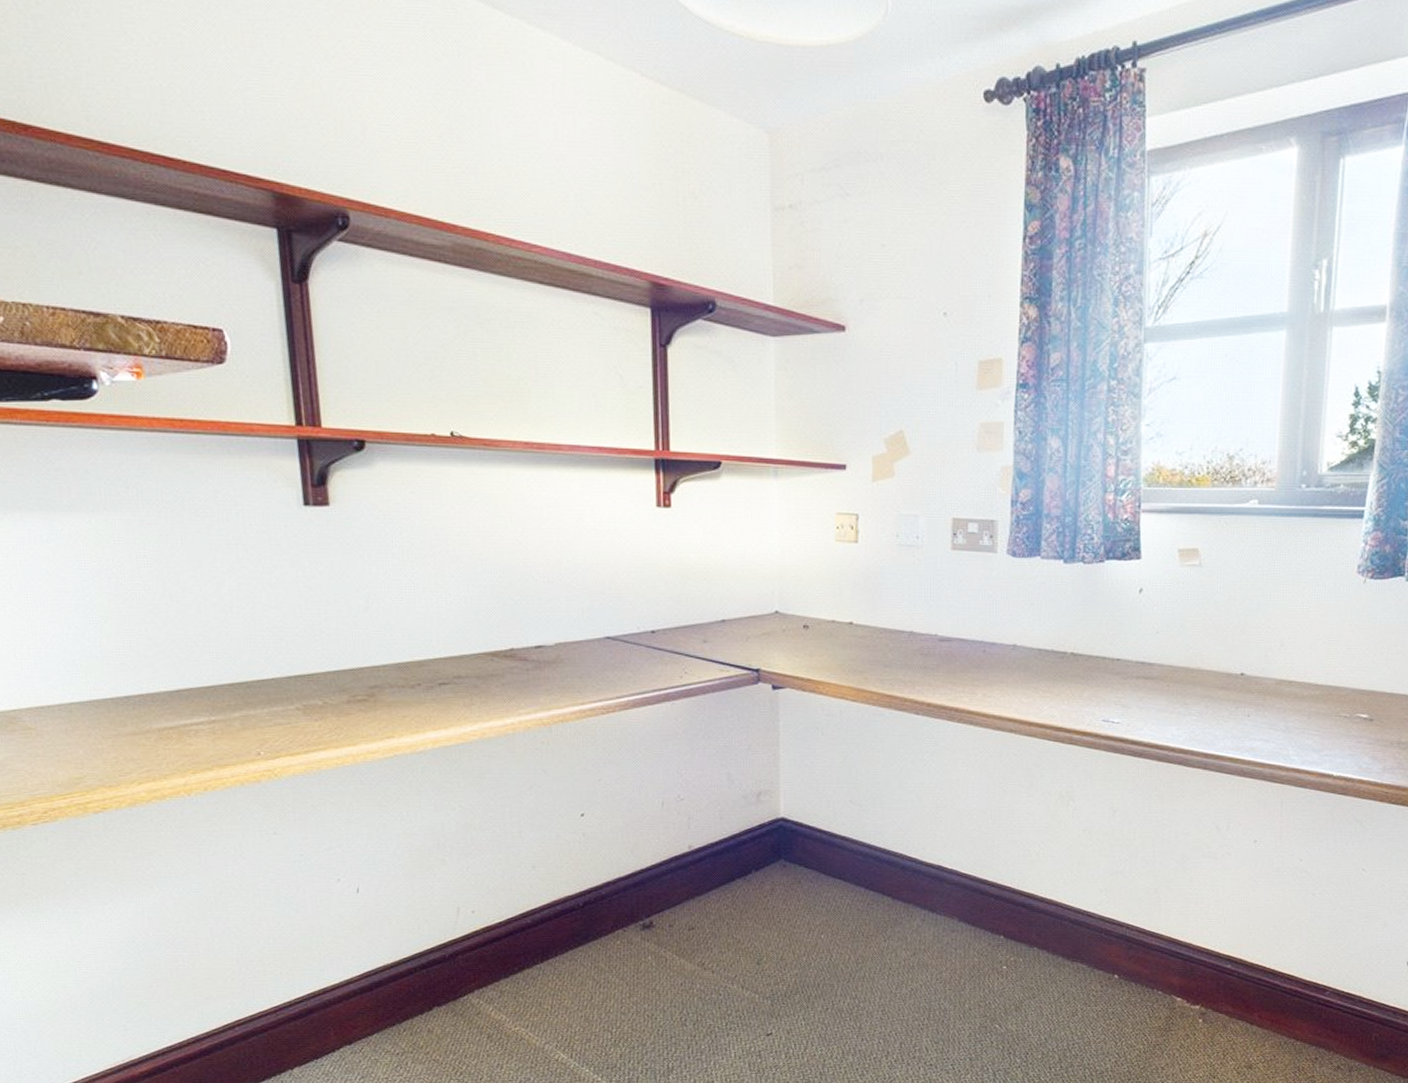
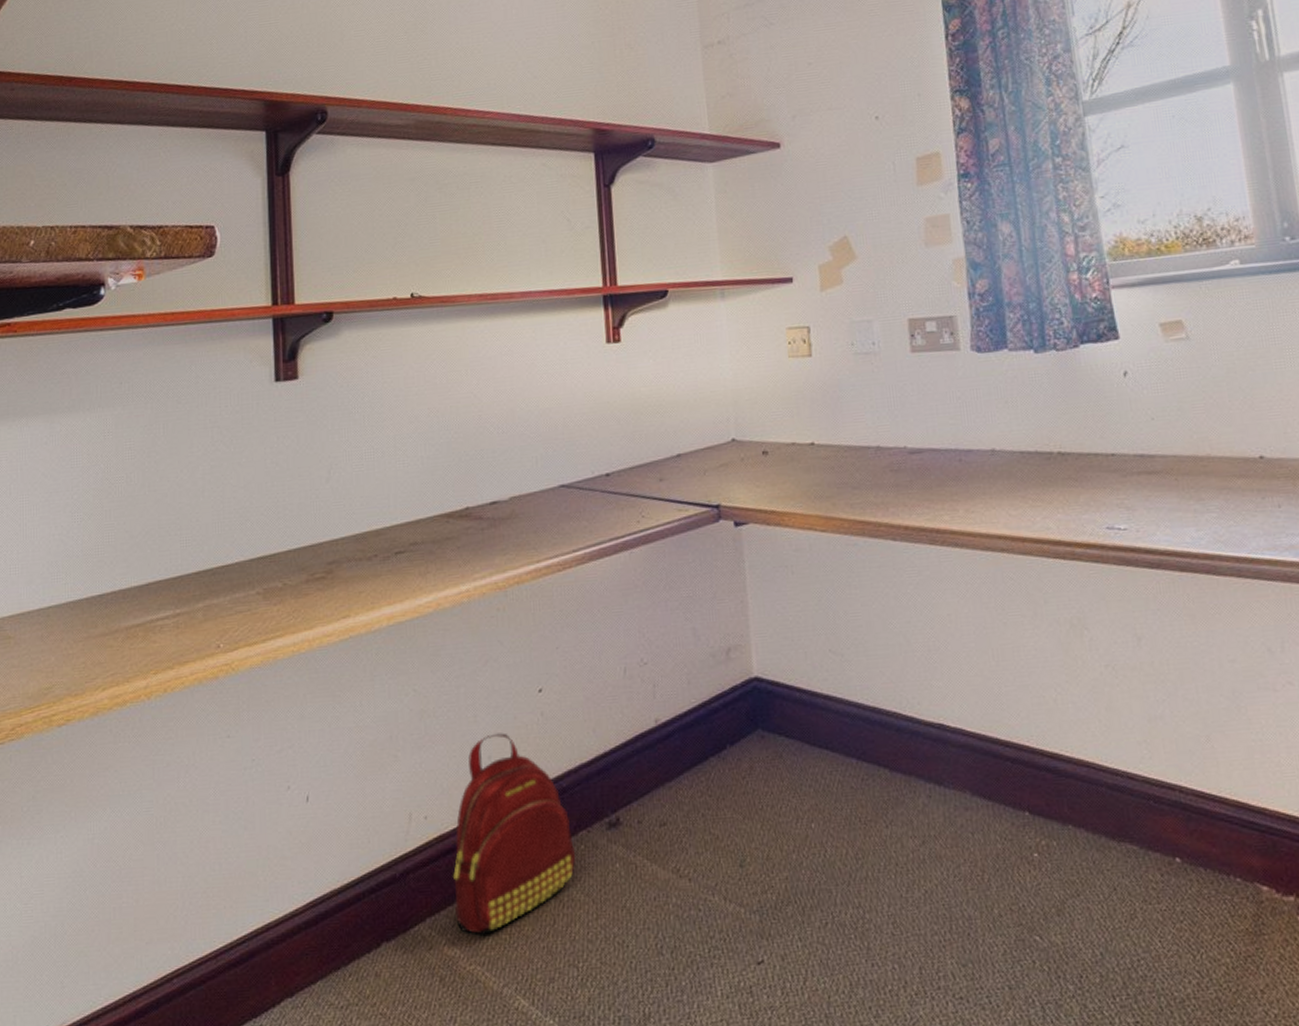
backpack: none [499,847,611,1005] -> present [453,733,575,936]

